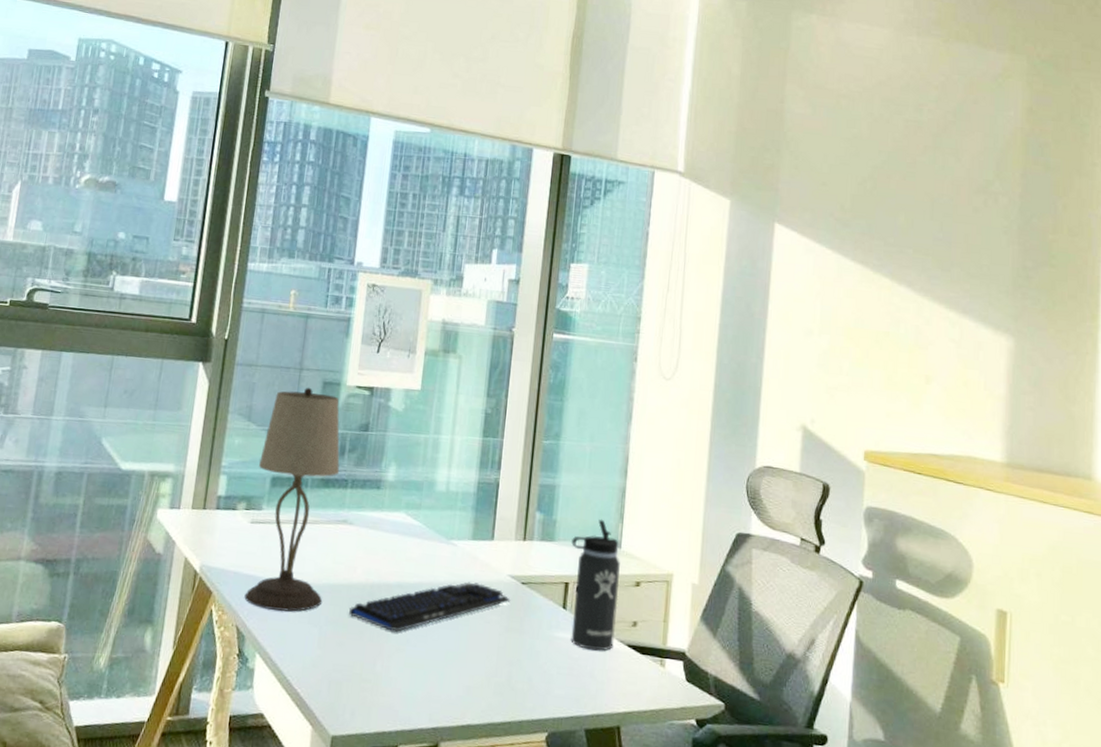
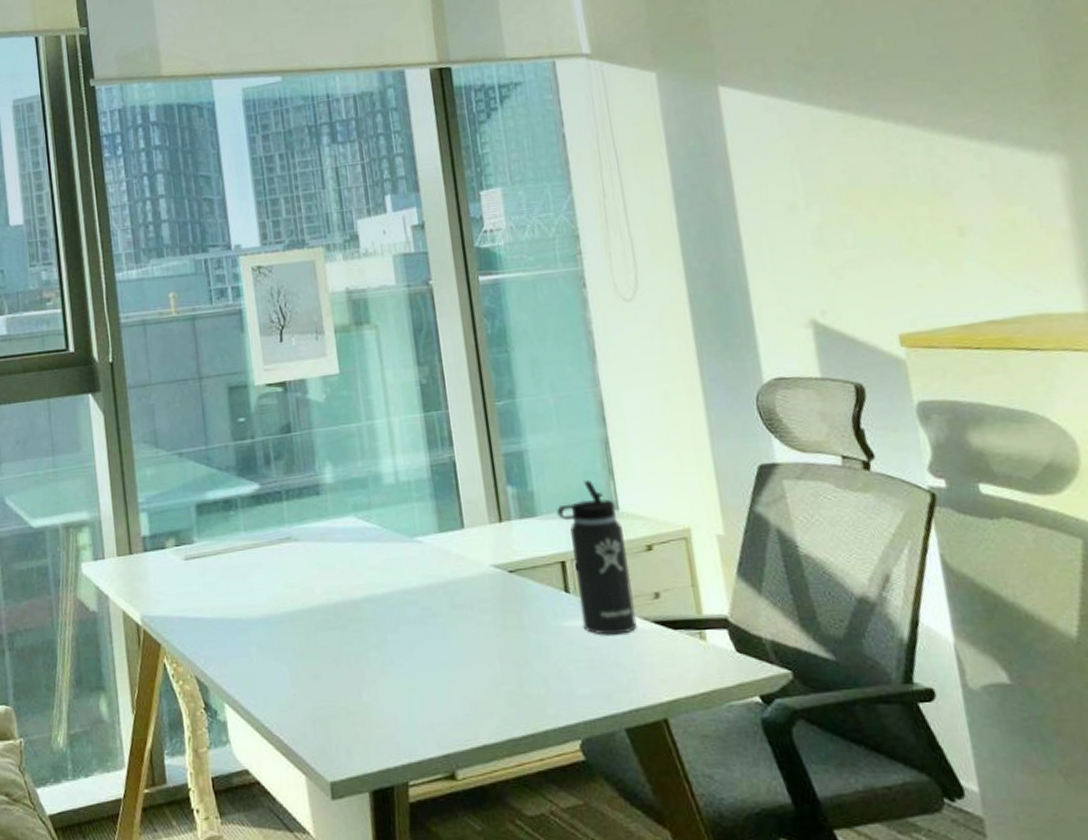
table lamp: present [244,387,340,612] -> none [178,396,285,653]
keyboard: present [349,582,511,632] -> none [317,580,501,653]

